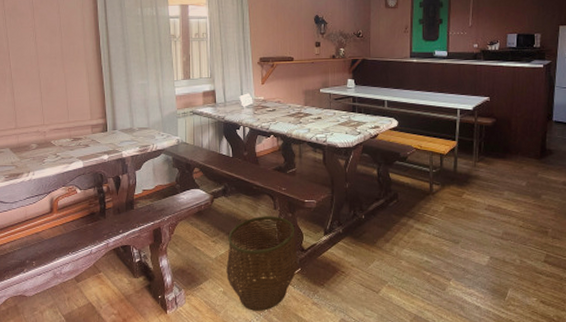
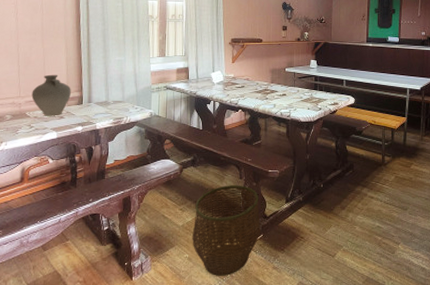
jug: none [55,101,95,145] -> present [31,74,71,116]

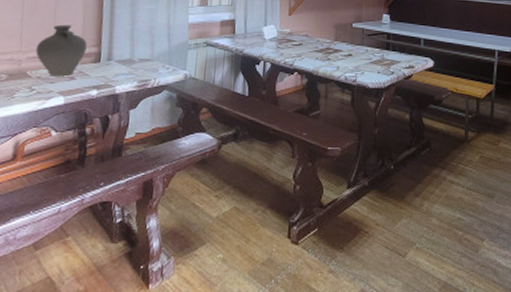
basket: present [192,185,261,276] -> none [228,166,316,282]

